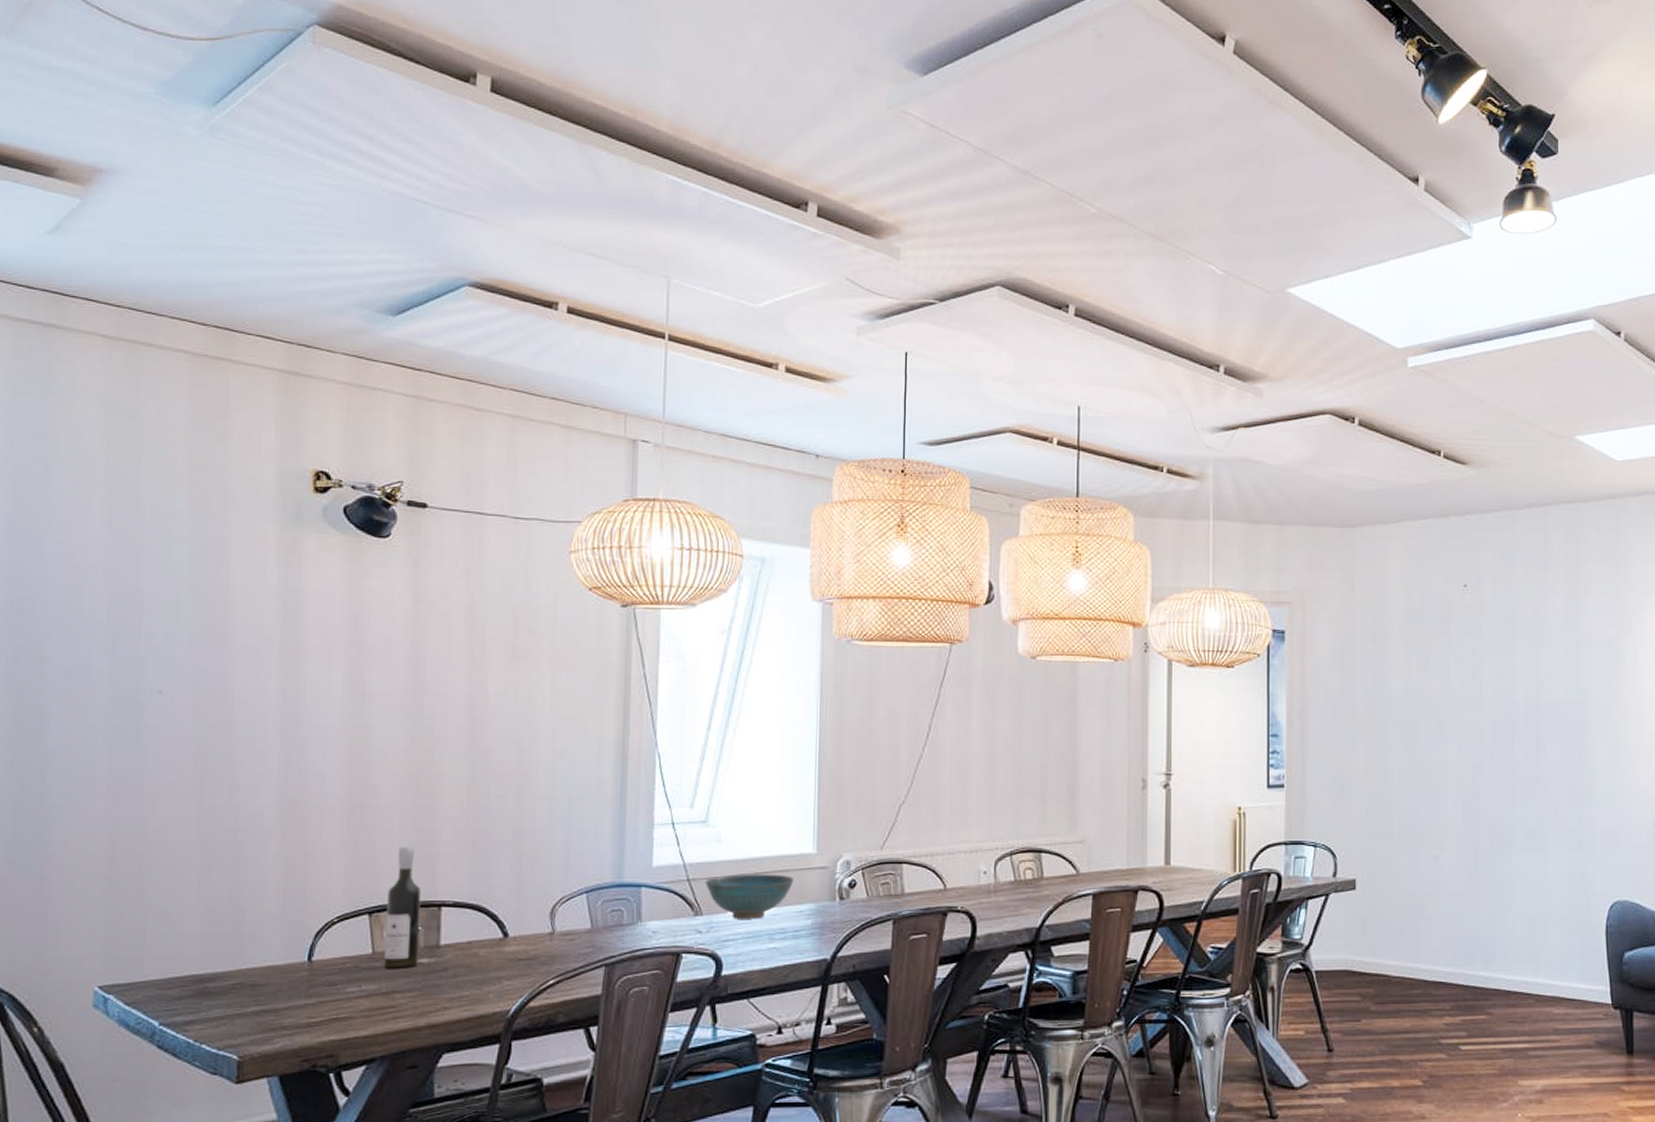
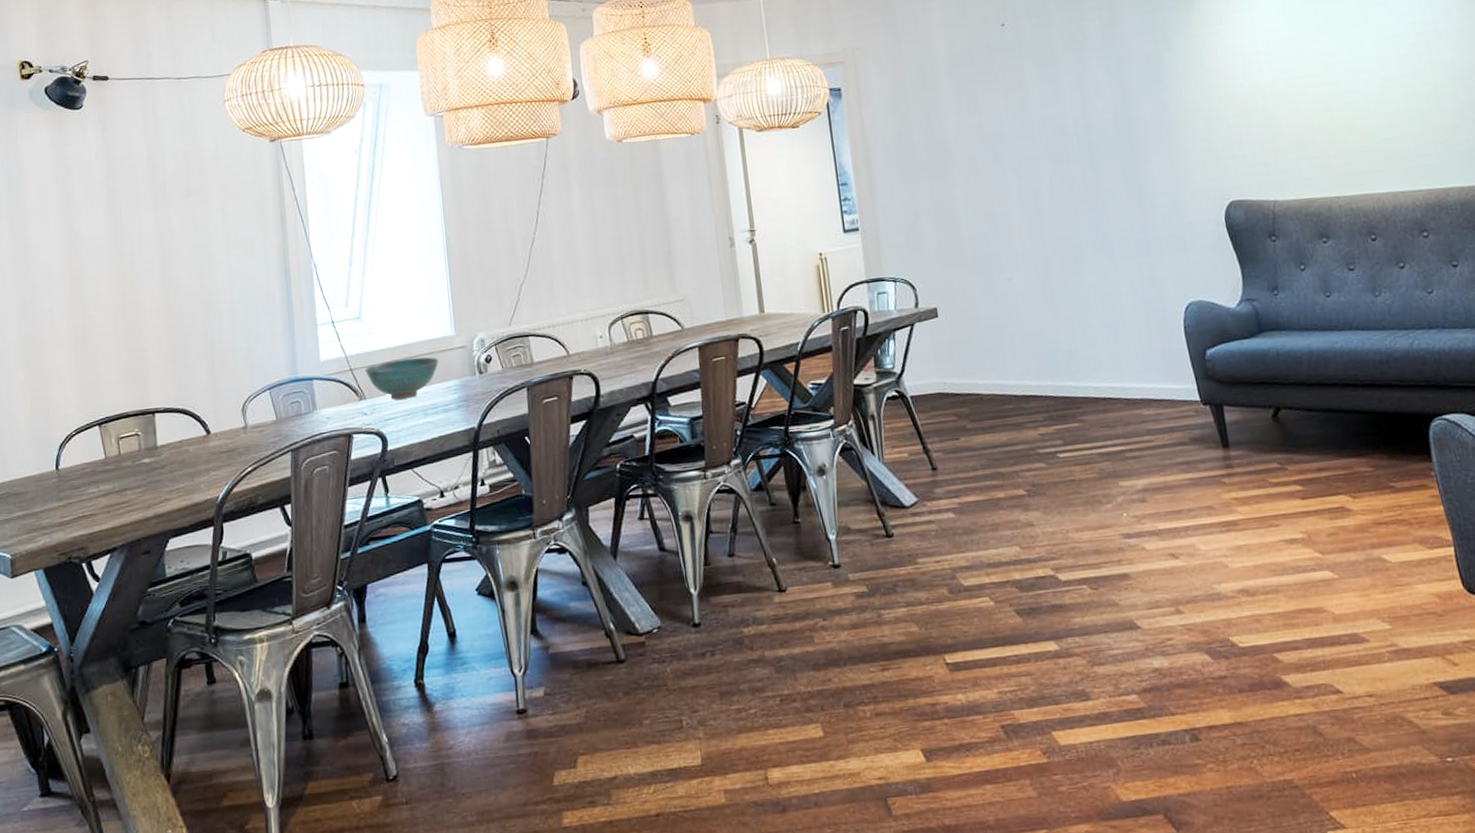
bottle: present [384,846,421,970] -> none [111,364,142,472]

